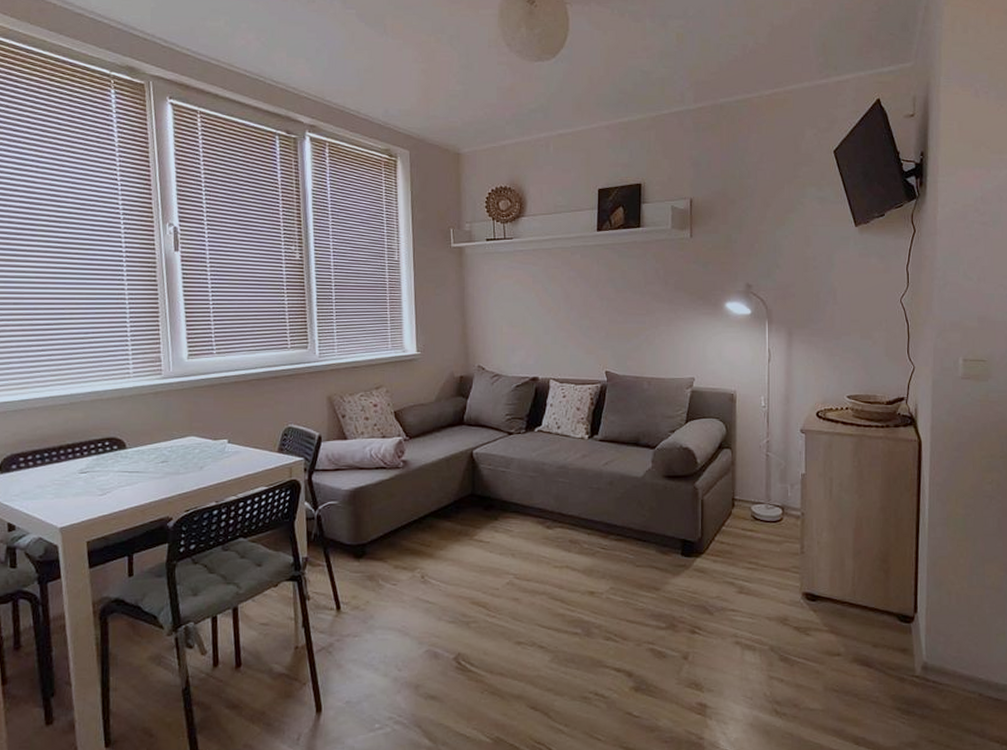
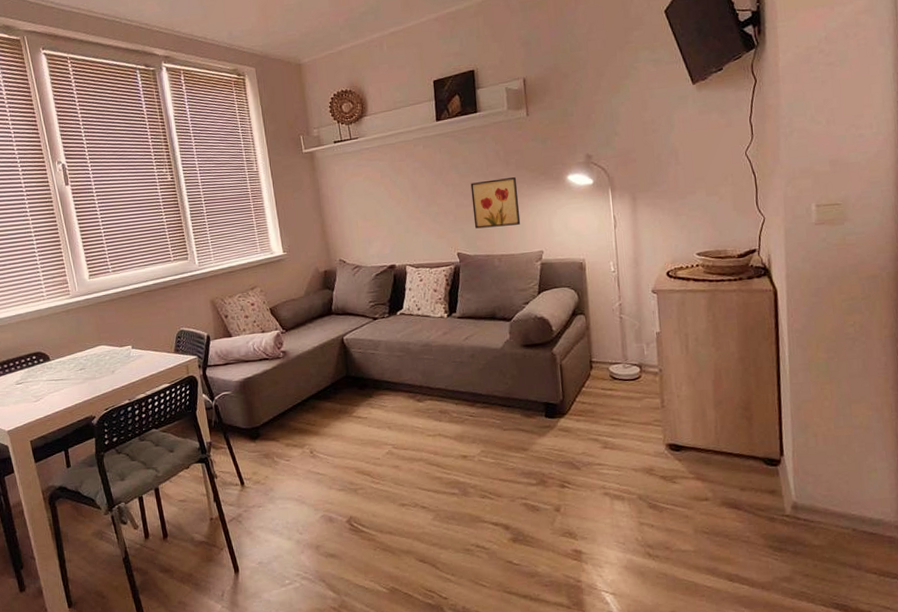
wall art: none [626,298,674,348] -> present [470,177,521,229]

